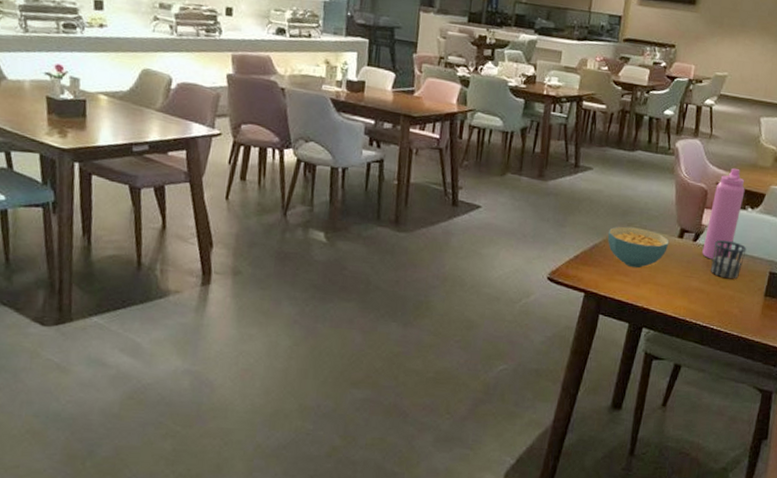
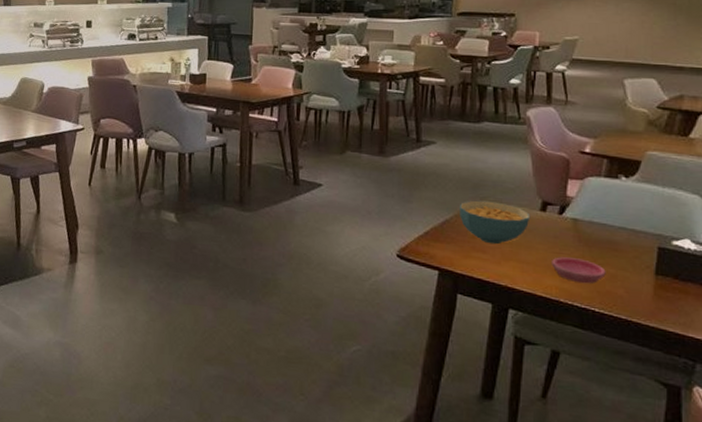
saucer: none [682,280,726,305] -> present [552,257,606,284]
water bottle: present [702,167,745,260] -> none [571,134,615,234]
cup: present [711,239,747,279] -> none [584,212,625,256]

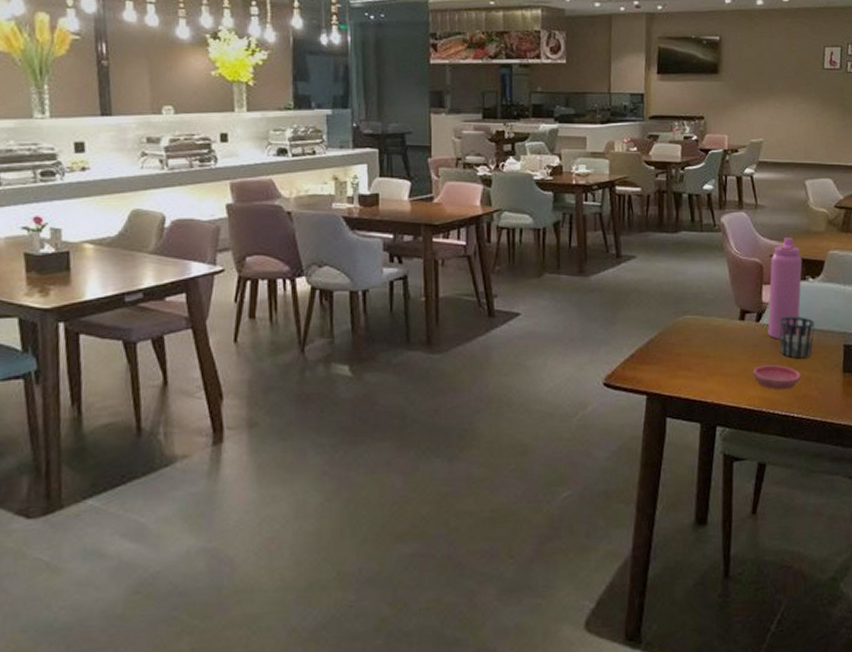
cereal bowl: present [459,200,531,245] -> none [662,315,731,360]
water bottle: none [571,134,615,234] -> present [767,237,803,340]
cup: none [584,212,625,256] -> present [779,316,815,359]

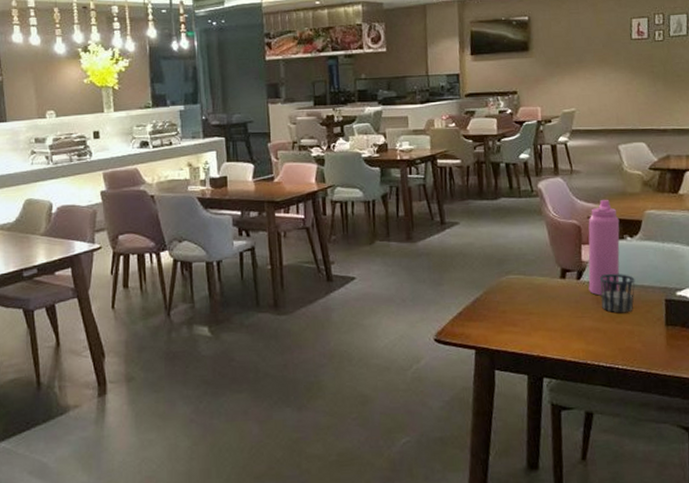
saucer: present [753,365,801,390] -> none [576,319,624,343]

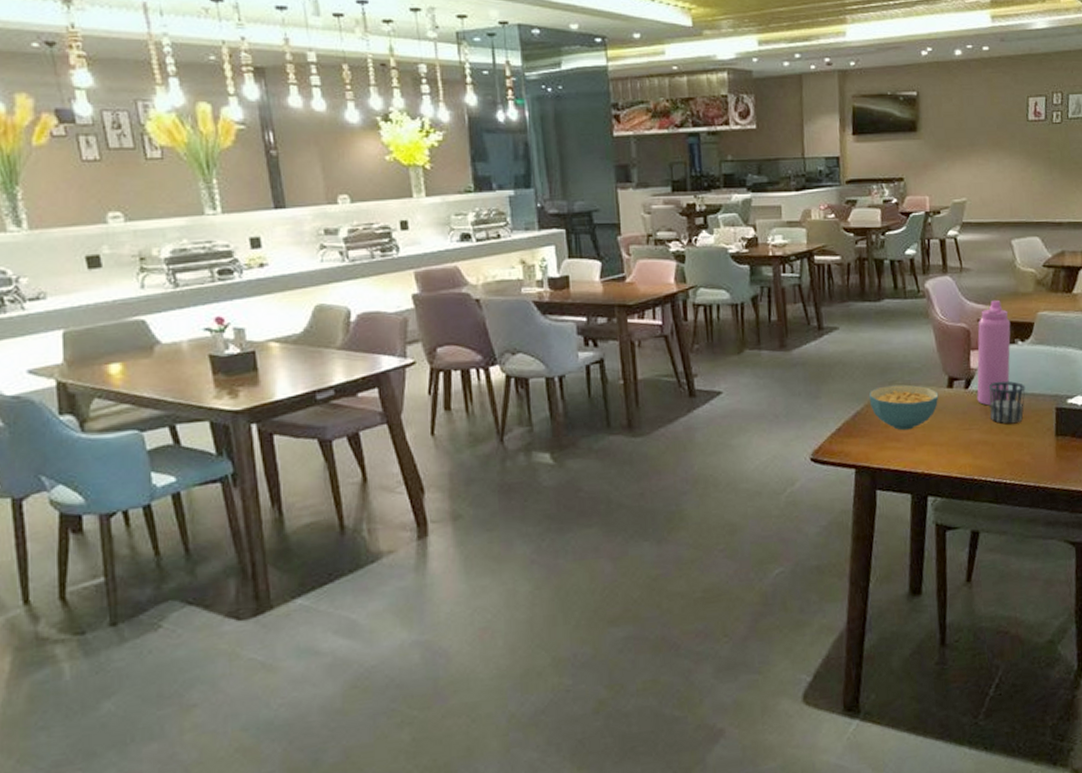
cereal bowl: none [487,274,553,317] -> present [868,384,939,431]

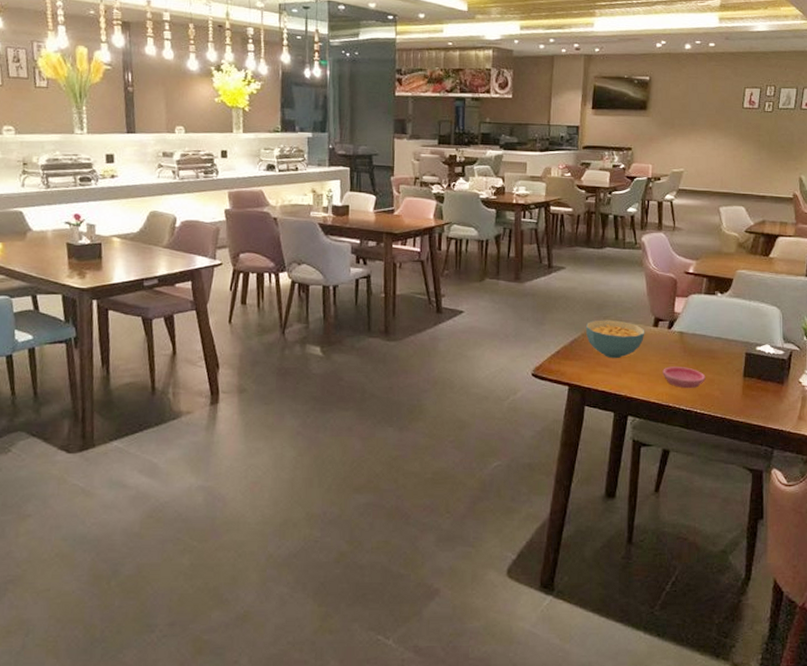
saucer: none [963,431,1013,457] -> present [662,366,706,389]
water bottle: present [976,299,1011,406] -> none [678,256,713,345]
cup: present [989,381,1026,424] -> none [688,325,721,363]

